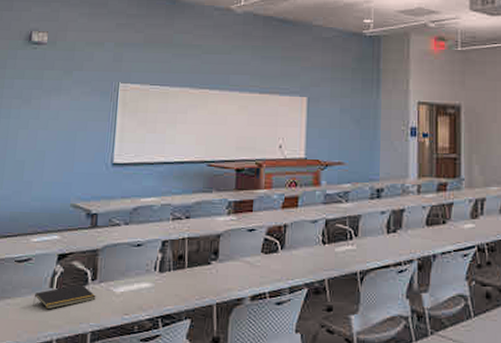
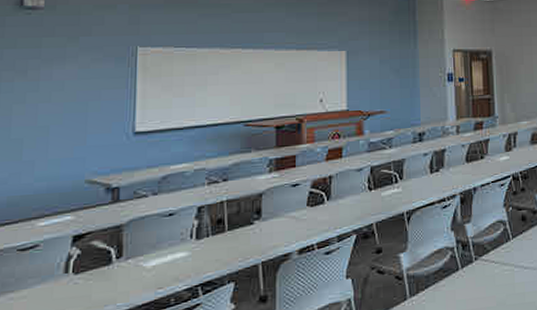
notepad: present [33,284,96,310] -> none [44,264,123,297]

